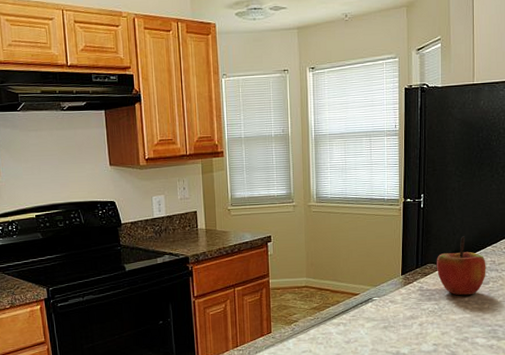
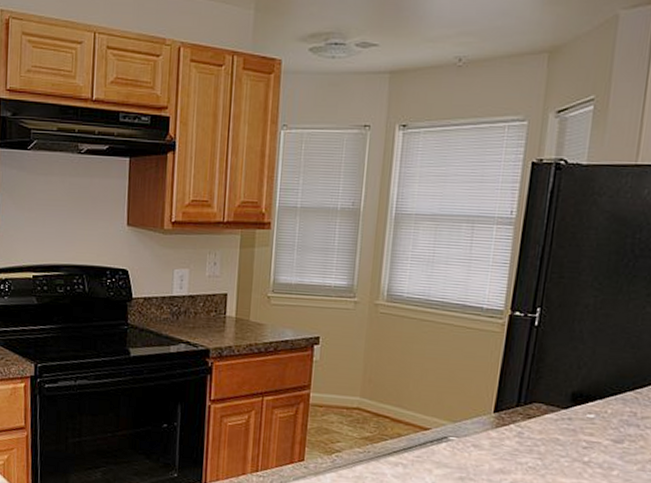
apple: present [436,236,486,296] -> none [546,372,623,454]

